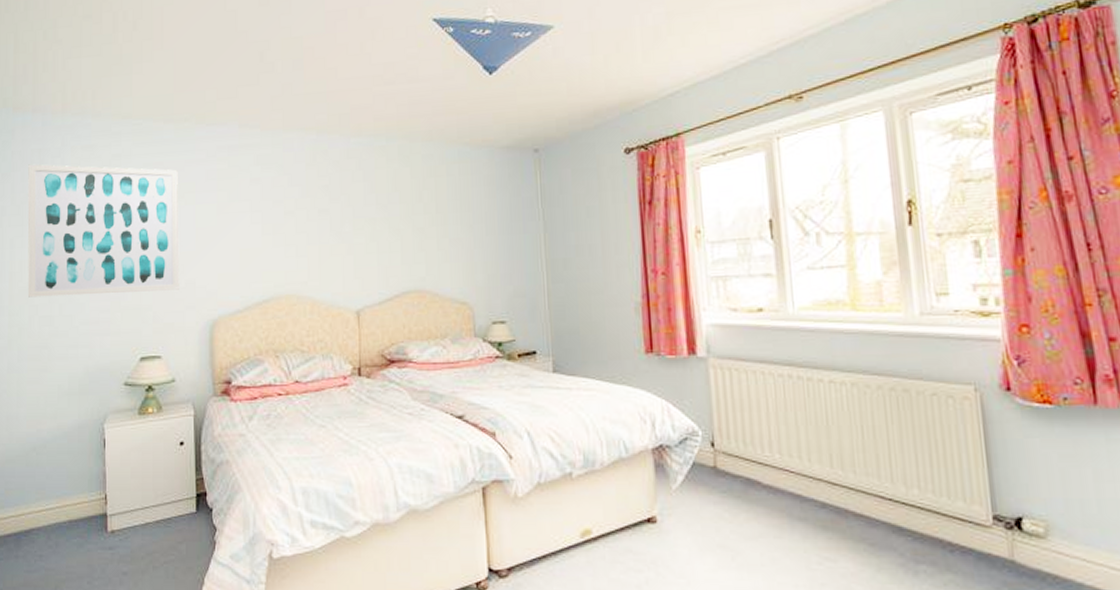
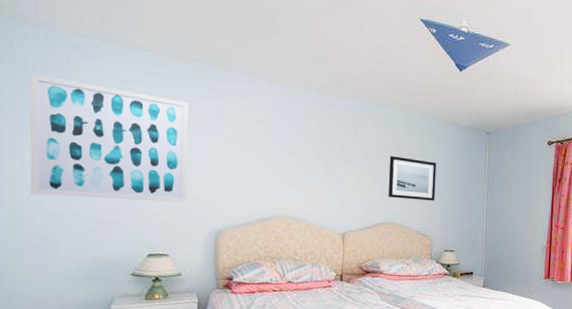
wall art: none [408,199,472,257] -> present [387,156,437,201]

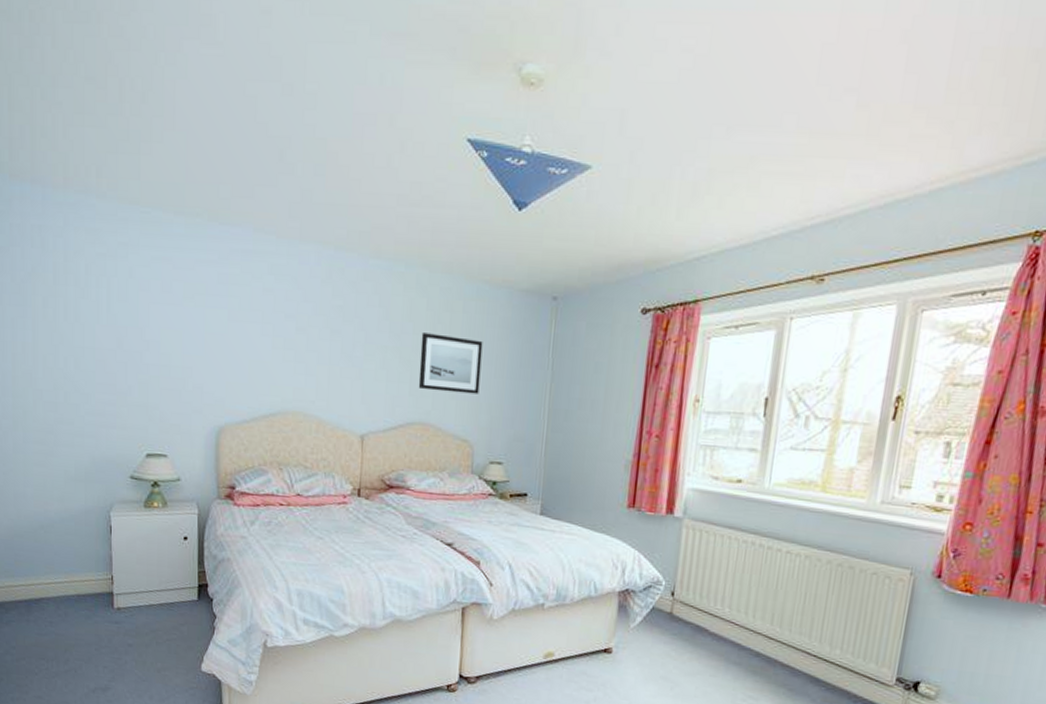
wall art: present [29,73,189,203] -> none [28,240,188,393]

